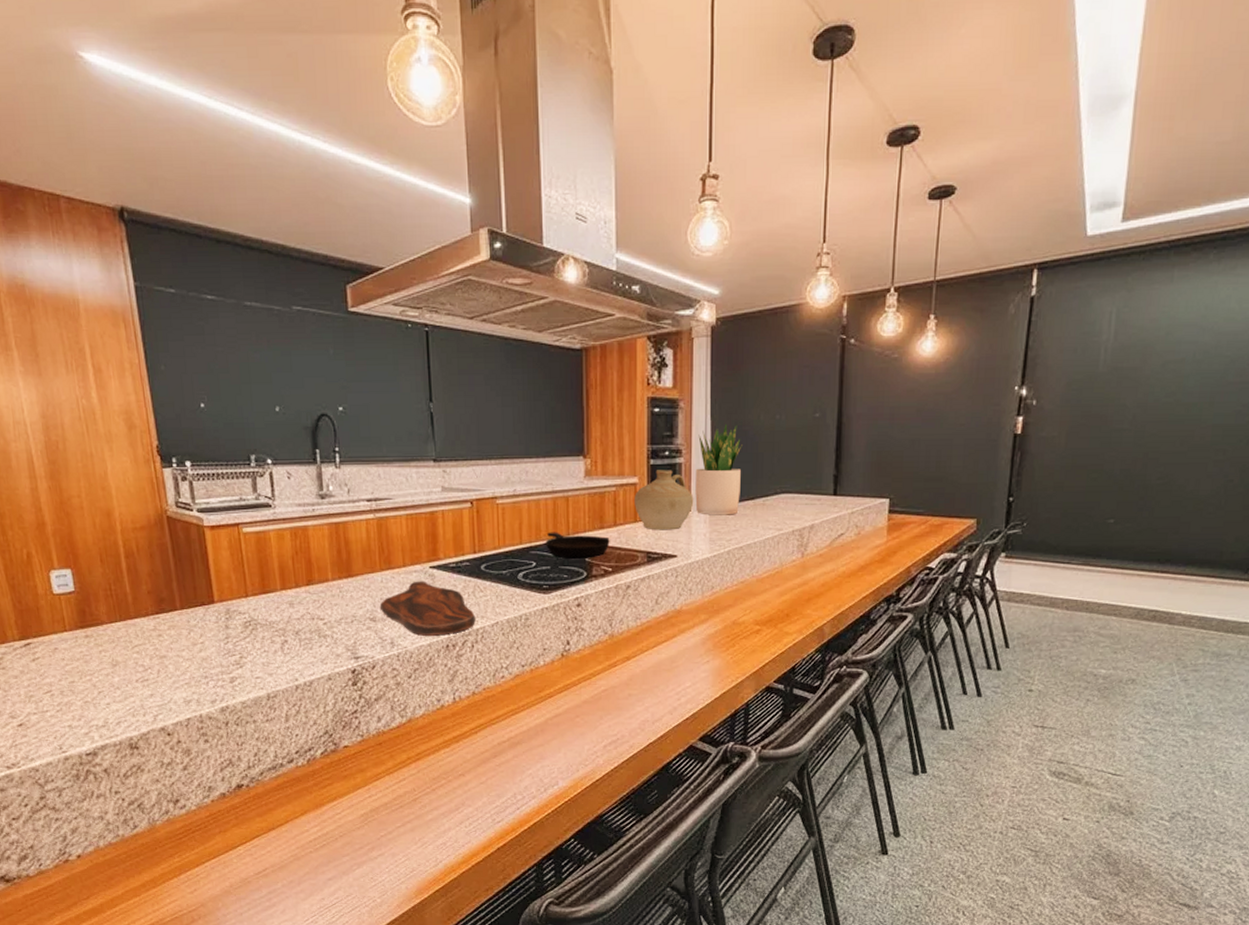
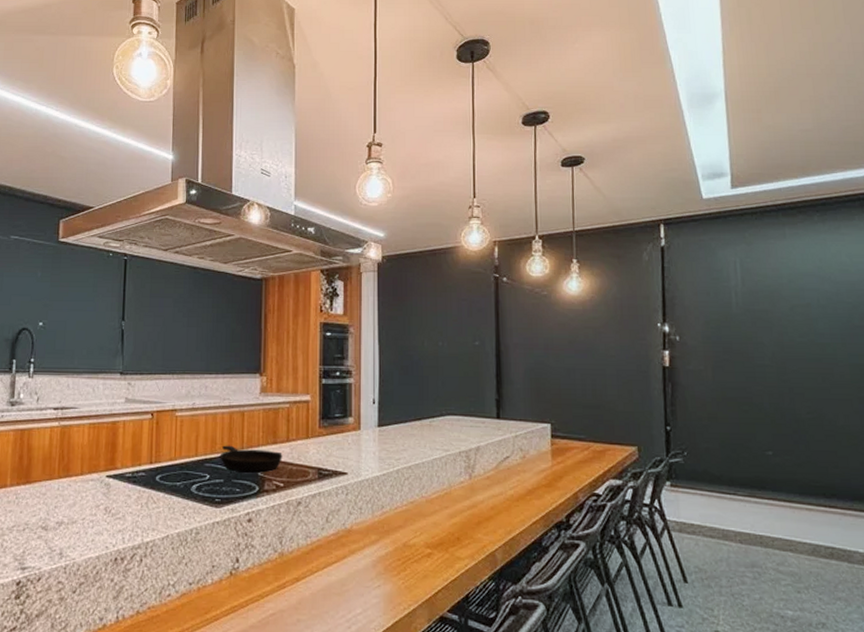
cutting board: present [379,581,476,636] -> none [53,489,146,548]
ceramic jug: present [634,470,694,530] -> none [307,389,363,448]
planter: present [695,424,742,515] -> none [365,349,408,435]

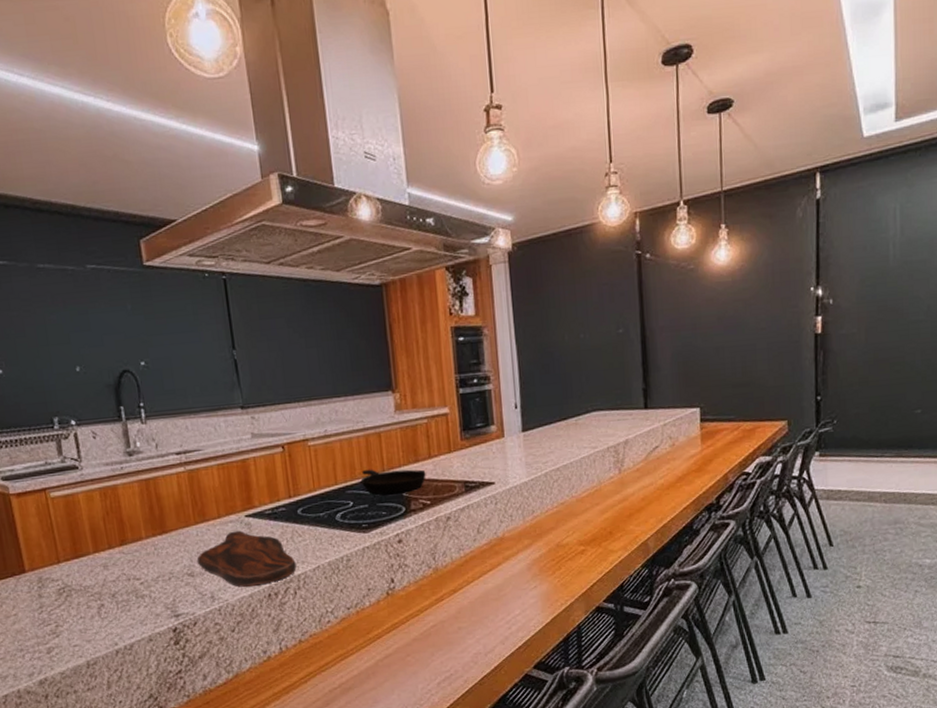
cutting board: none [53,489,146,548] -> present [197,530,297,587]

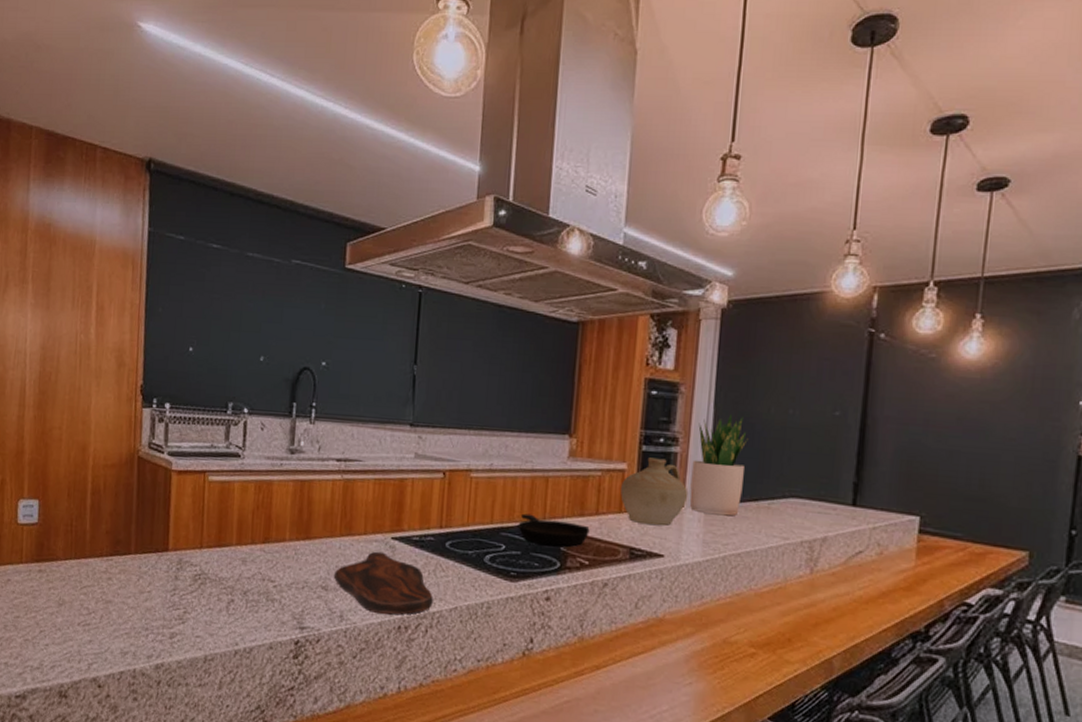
ceramic jug: none [446,397,507,459] -> present [620,457,688,526]
planter: none [505,346,553,440] -> present [689,415,748,516]

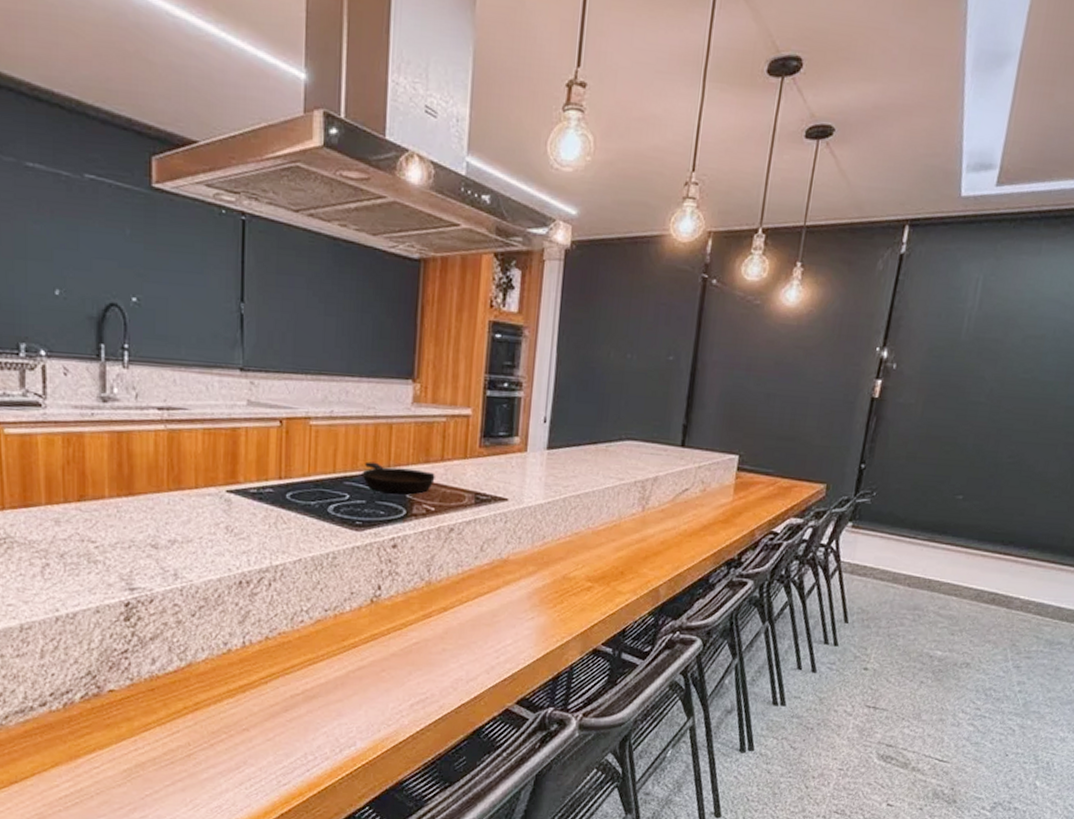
cutting board: present [333,551,433,615] -> none [163,505,275,570]
ceramic jug: present [620,457,688,526] -> none [465,402,532,471]
planter: present [689,415,748,516] -> none [532,359,589,459]

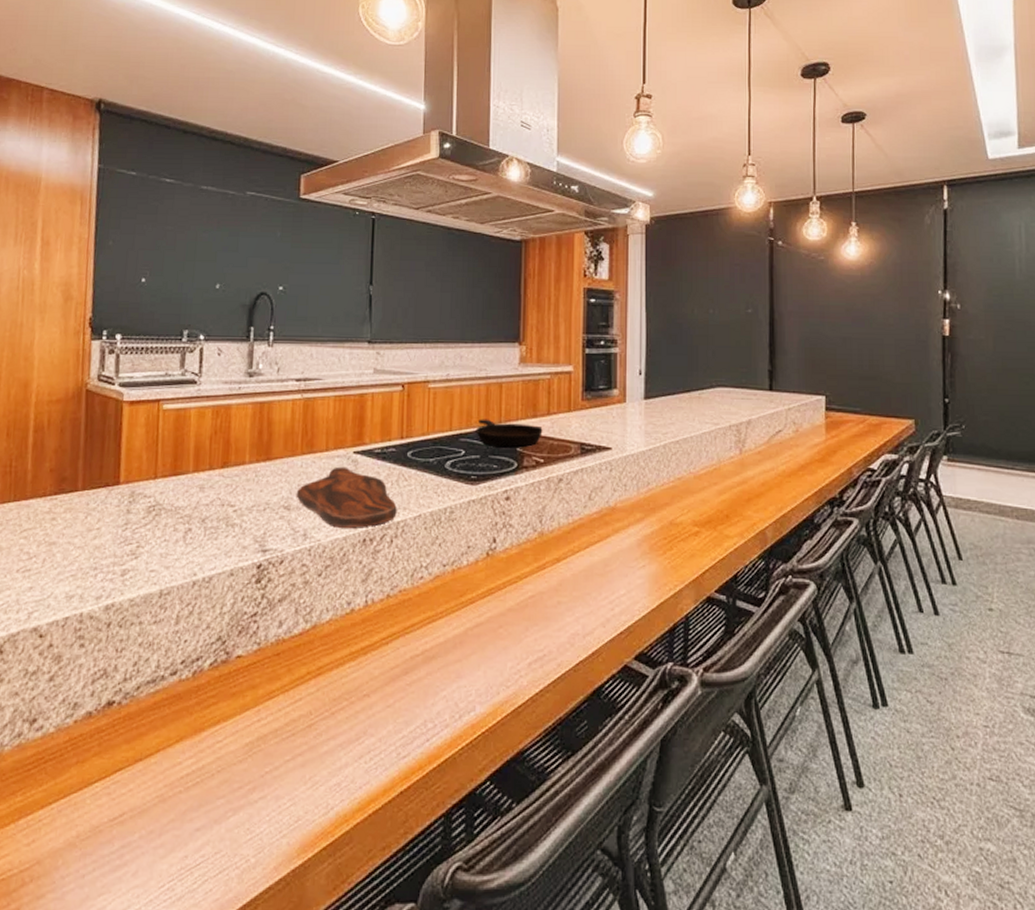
cutting board: none [163,505,275,570] -> present [296,466,397,528]

